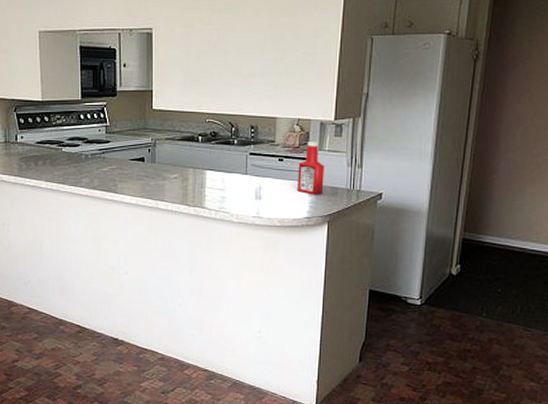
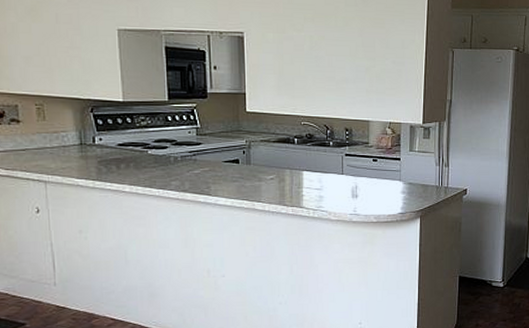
ketchup bottle: present [297,142,324,195] -> none [391,143,415,193]

